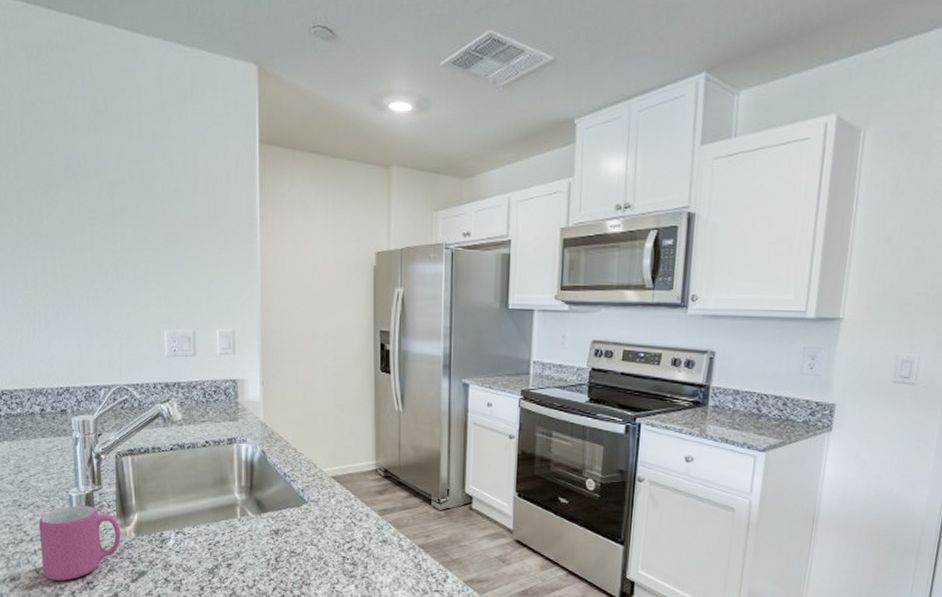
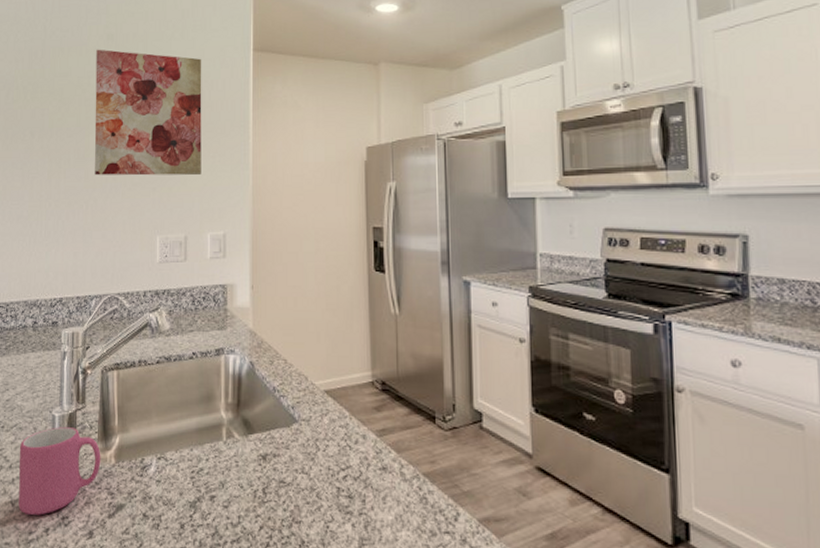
wall art: none [84,127,208,272] -> present [94,49,202,176]

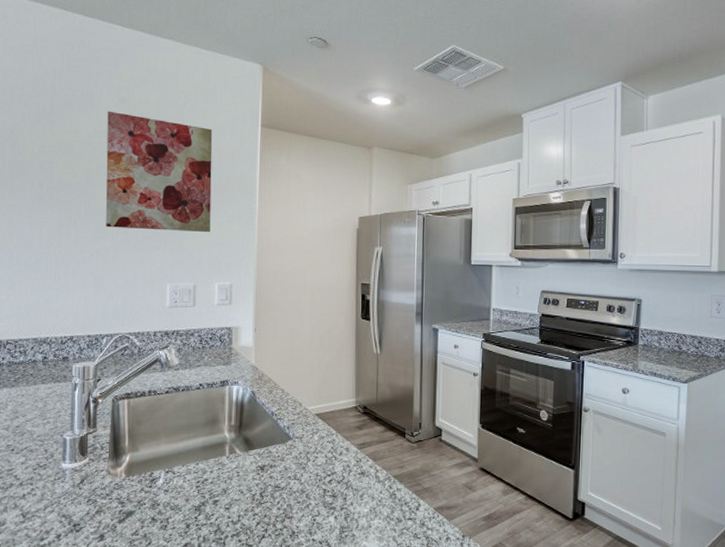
mug: present [18,427,101,515] -> none [30,448,112,524]

